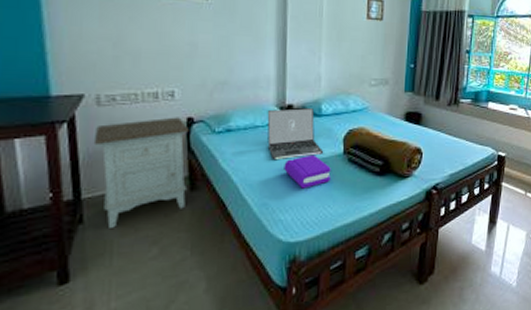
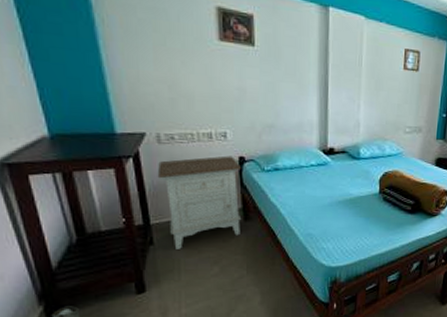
laptop: present [267,107,324,161] -> none [310,151,362,197]
book: present [284,154,331,189] -> none [326,193,368,222]

